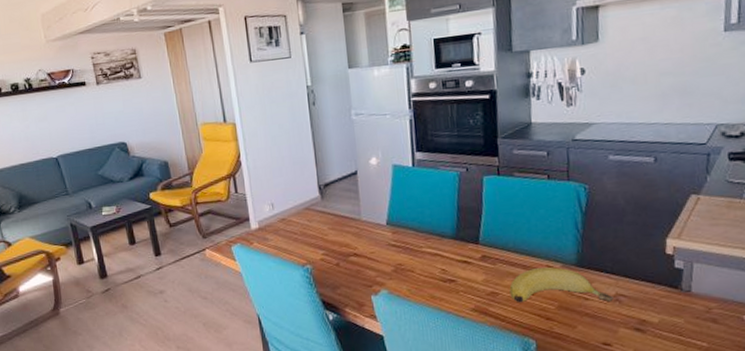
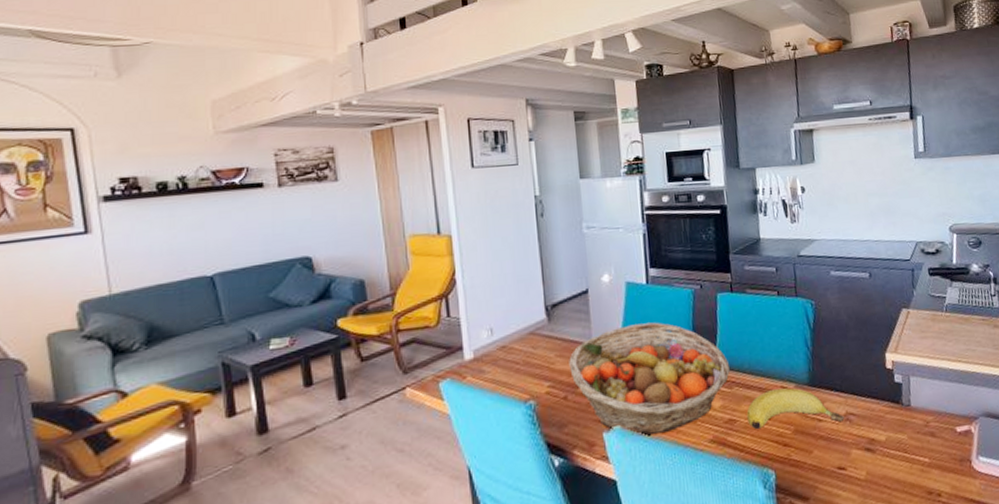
fruit basket: none [340,201,494,301] -> present [569,322,730,436]

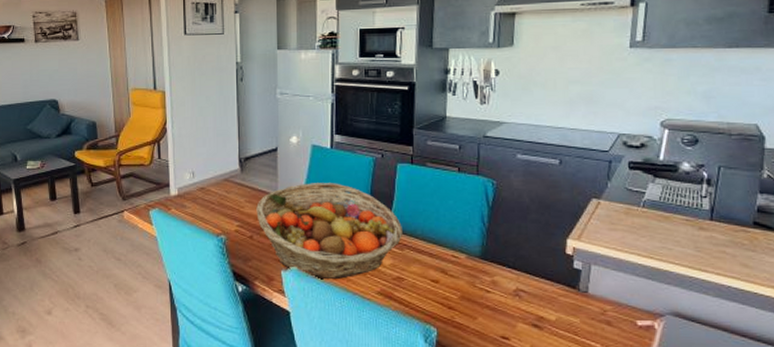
banana: present [746,388,844,430] -> none [415,257,514,295]

